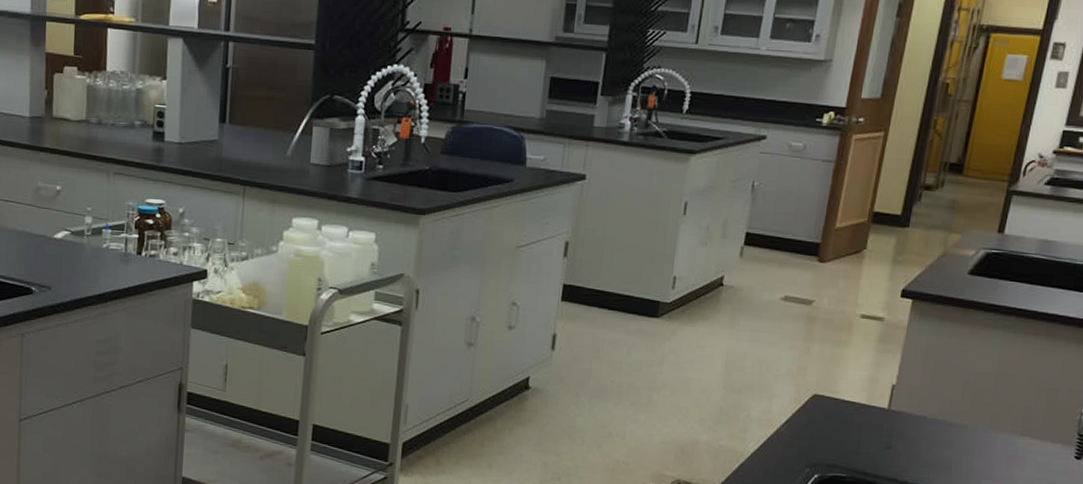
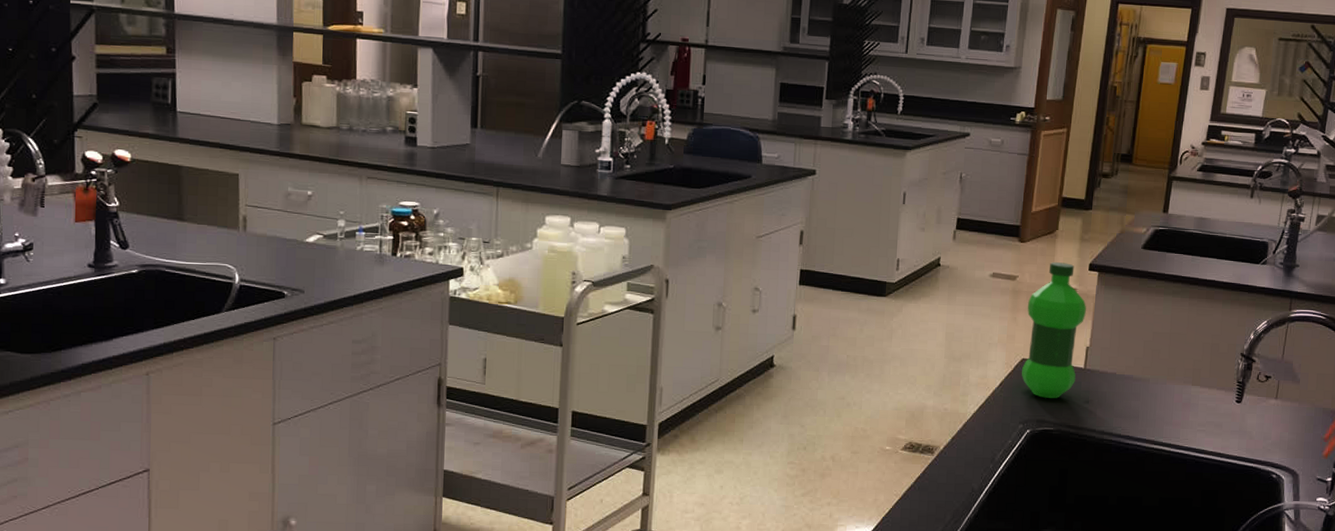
plastic bottle: none [812,285,895,441] -> present [1022,261,1086,398]

